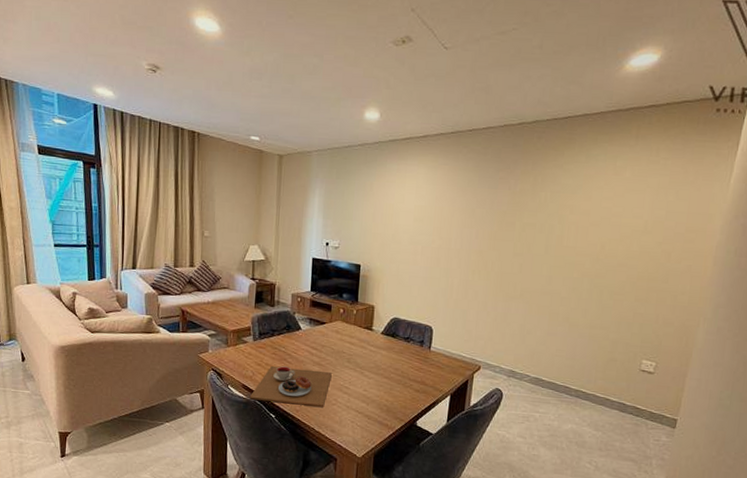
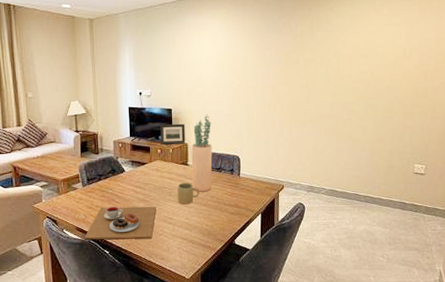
picture frame: none [344,281,374,306] -> present [160,123,186,145]
mug: none [357,350,382,375] -> present [177,183,199,205]
vase: none [374,274,404,363] -> present [191,114,213,192]

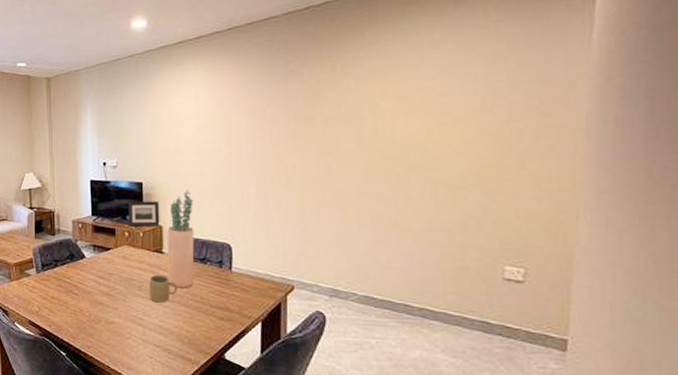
place setting: present [84,206,156,240] -> none [37,299,123,342]

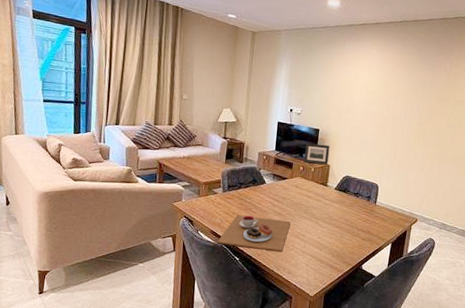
place setting: none [37,299,123,342] -> present [216,215,291,252]
mug: present [149,275,177,303] -> none [312,202,335,224]
vase: present [167,189,195,288] -> none [328,139,356,215]

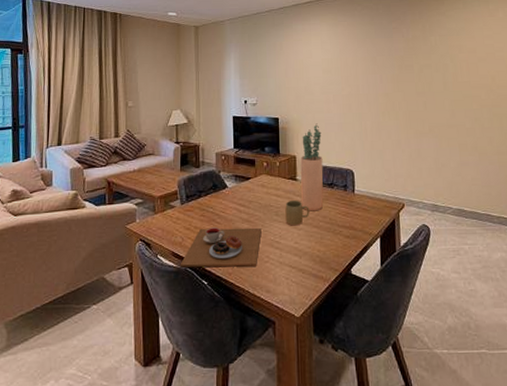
picture frame: present [304,143,330,165] -> none [266,134,294,157]
mug: none [312,202,335,224] -> present [285,201,310,226]
vase: none [328,139,356,215] -> present [300,123,324,211]

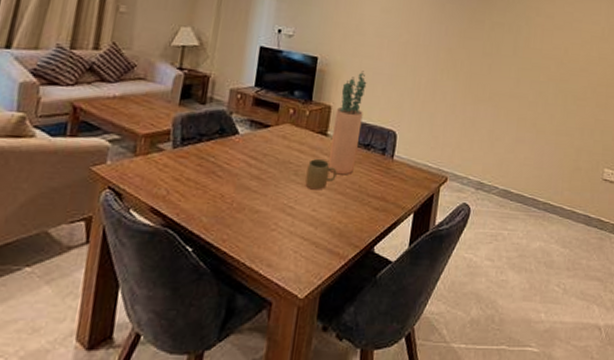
place setting: present [180,227,262,268] -> none [158,181,274,234]

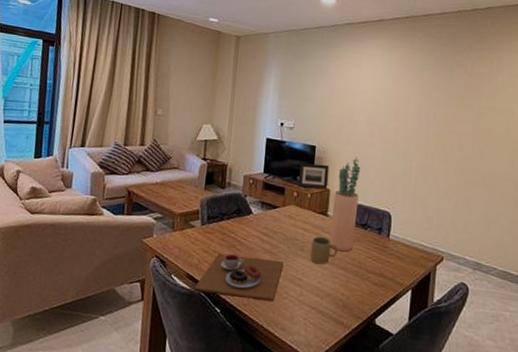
place setting: none [158,181,274,234] -> present [193,253,284,301]
picture frame: none [295,75,332,106] -> present [298,162,330,190]

